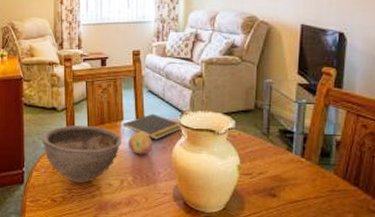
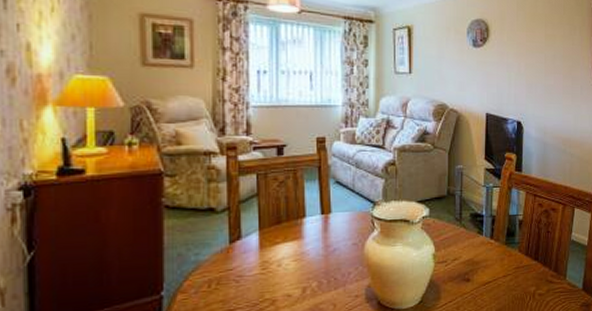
bowl: present [41,125,121,184] -> none [191,227,303,300]
notepad: present [123,113,182,140] -> none [305,207,374,236]
fruit: present [128,131,152,155] -> none [311,228,341,256]

